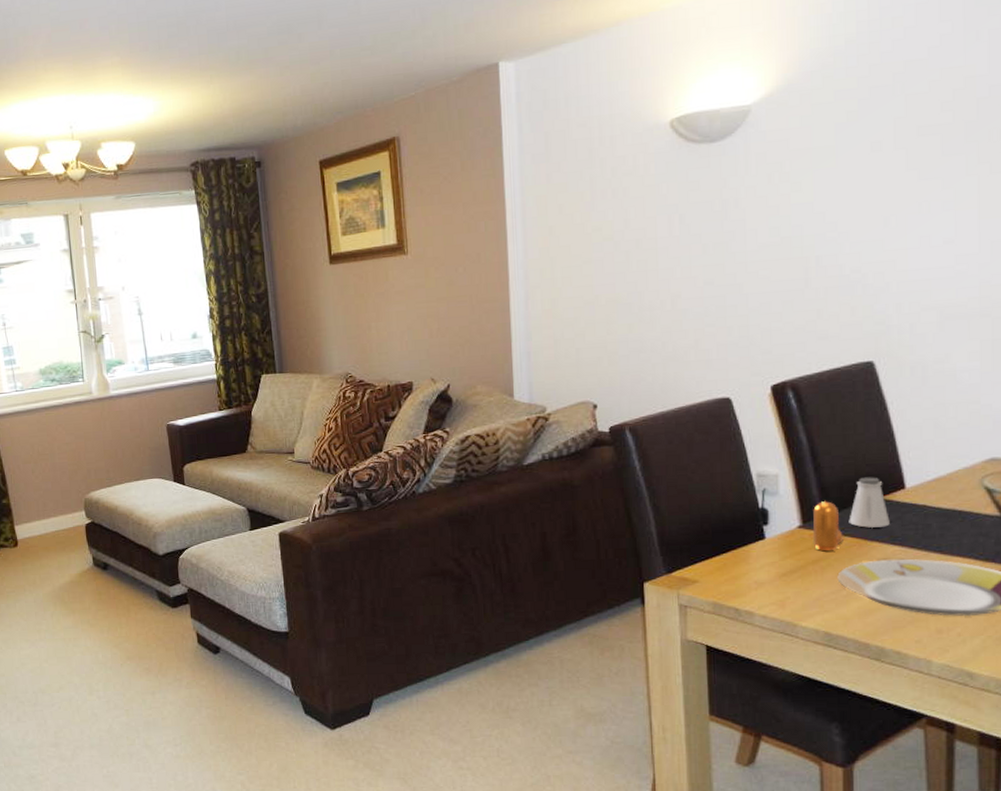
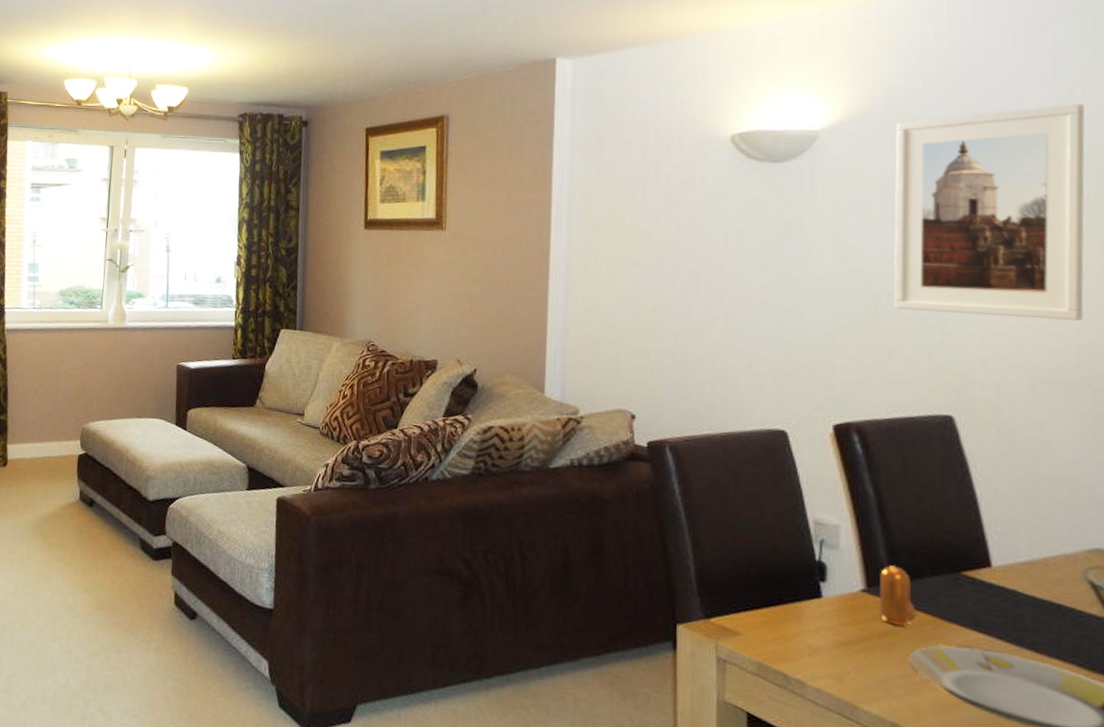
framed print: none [821,45,990,270] -> present [893,104,1085,320]
saltshaker: present [849,477,890,528] -> none [922,545,972,609]

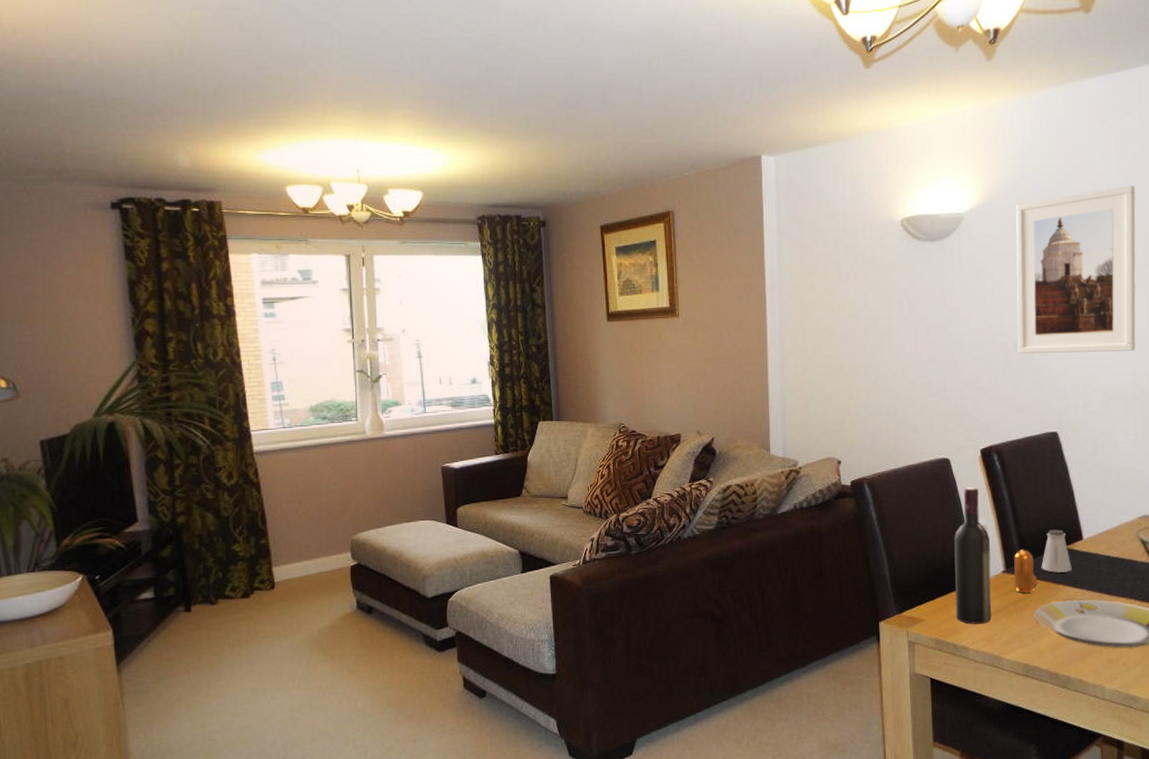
wine bottle: none [788,471,844,656] -> present [954,487,992,624]
saltshaker: none [922,545,972,609] -> present [1041,529,1072,573]

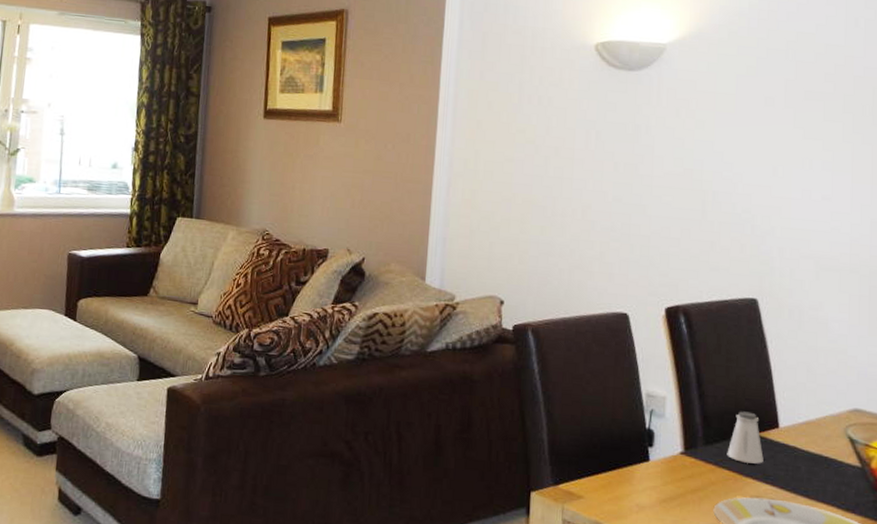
wine bottle: present [954,487,992,624] -> none [621,349,668,511]
pepper shaker: present [1014,550,1037,592] -> none [693,430,721,481]
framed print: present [1016,185,1136,355] -> none [717,32,865,217]

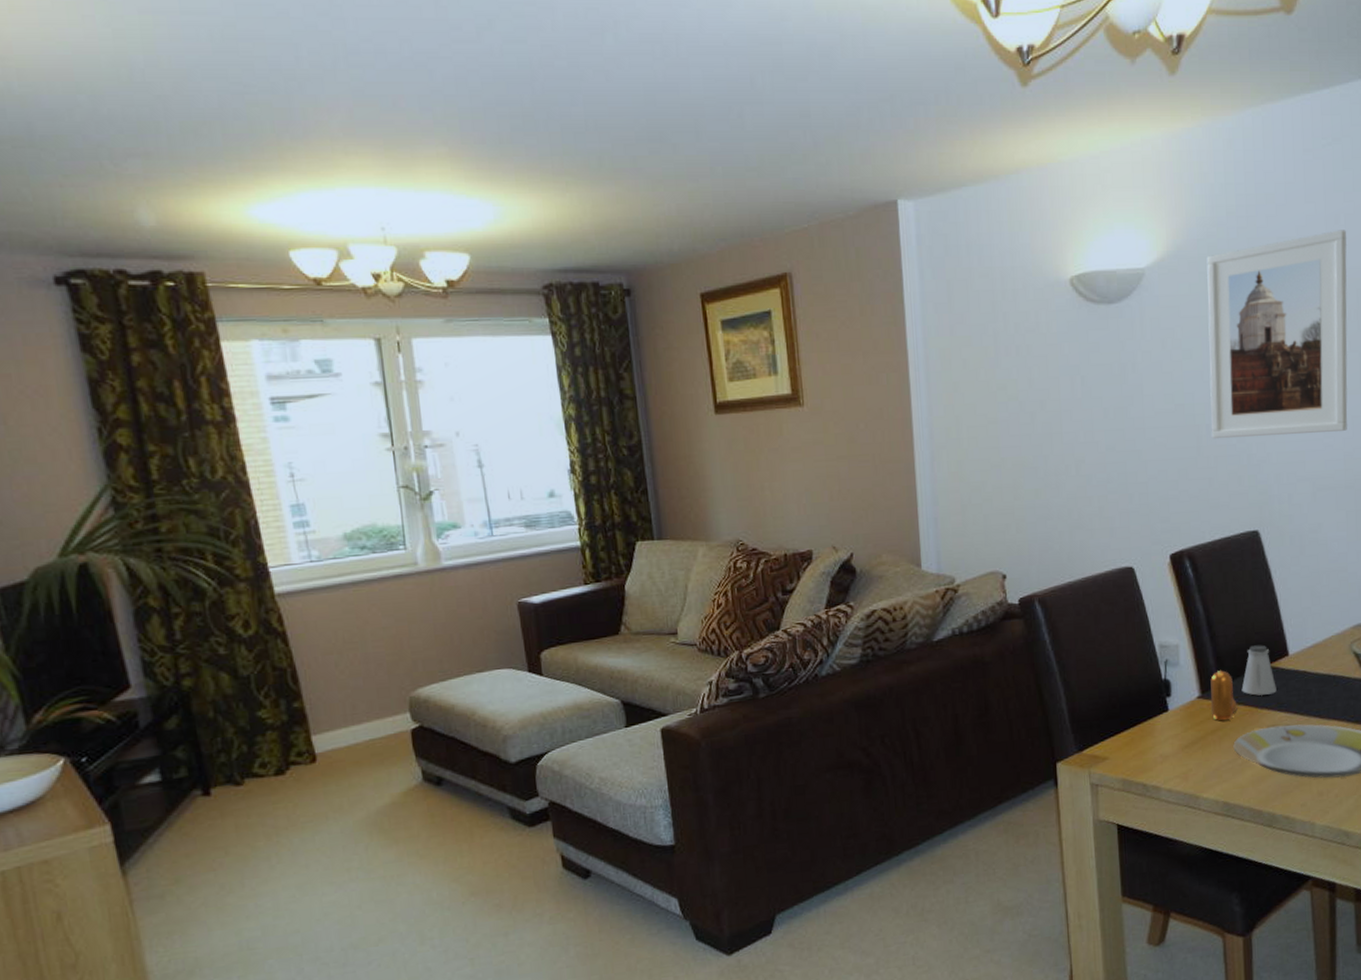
pepper shaker: none [693,430,721,481] -> present [1210,670,1238,720]
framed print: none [717,32,865,217] -> present [1206,230,1348,439]

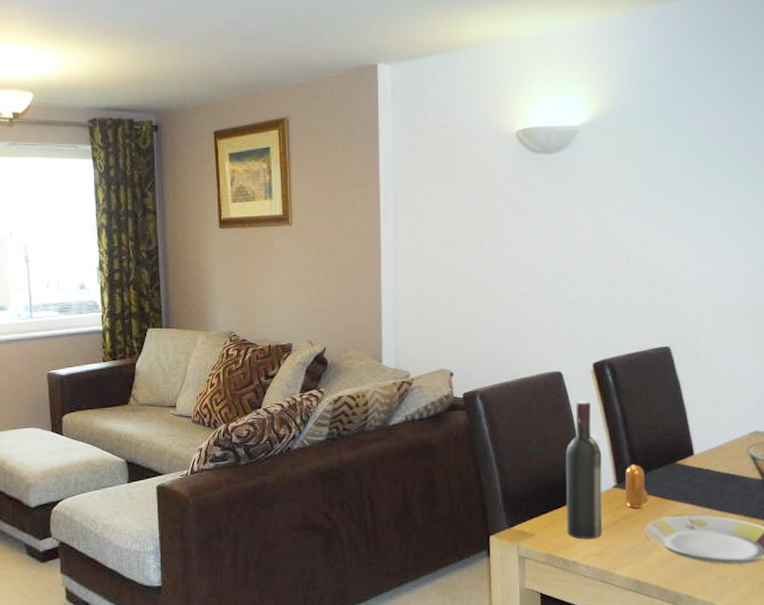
wine bottle: none [1141,599,1186,760] -> present [565,401,602,539]
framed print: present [1206,230,1348,439] -> none [631,102,749,269]
saltshaker: present [1241,645,1277,696] -> none [652,444,683,488]

